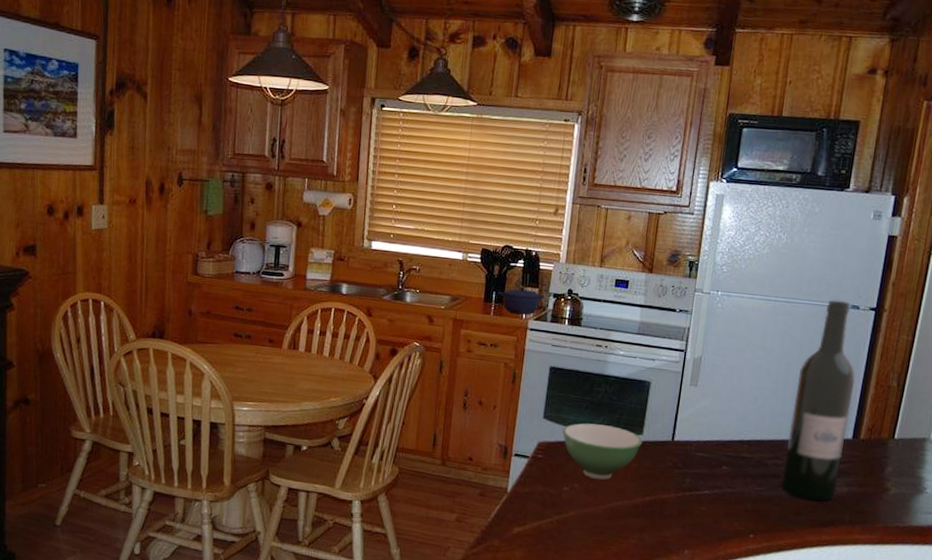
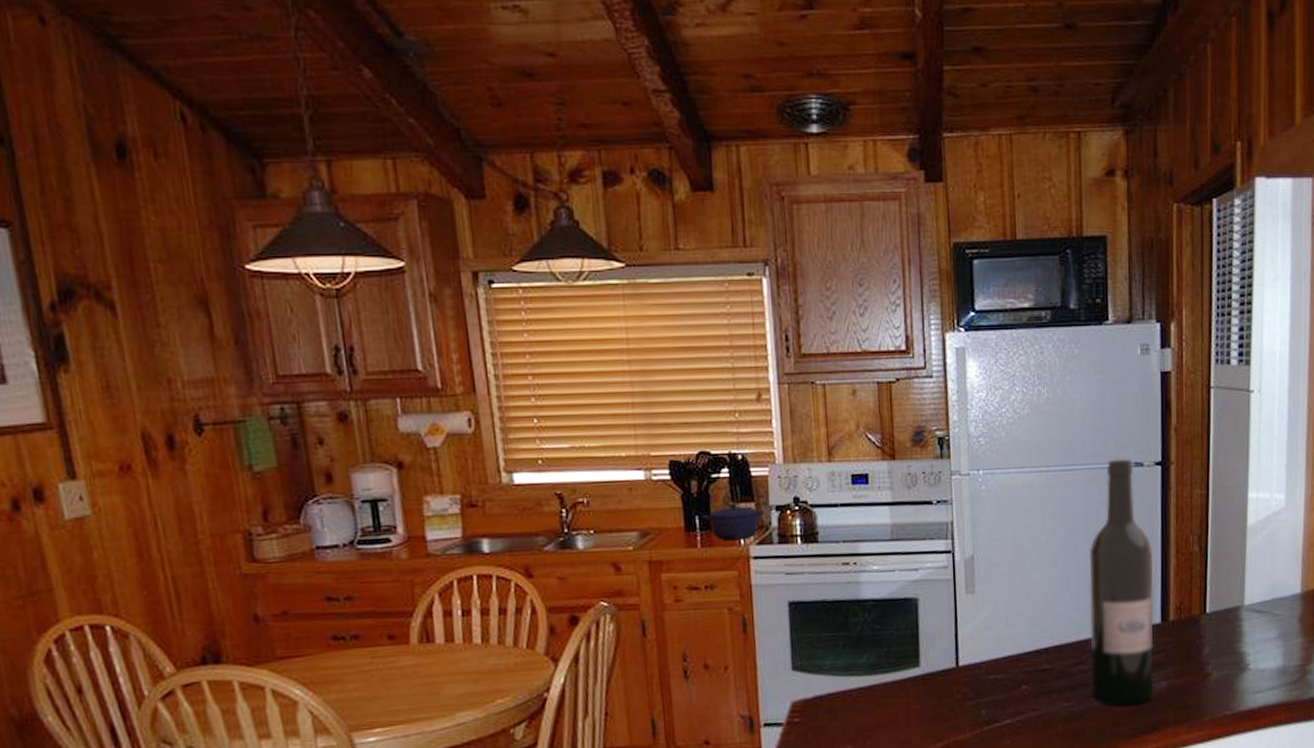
bowl: present [562,423,643,480] -> none [819,662,922,735]

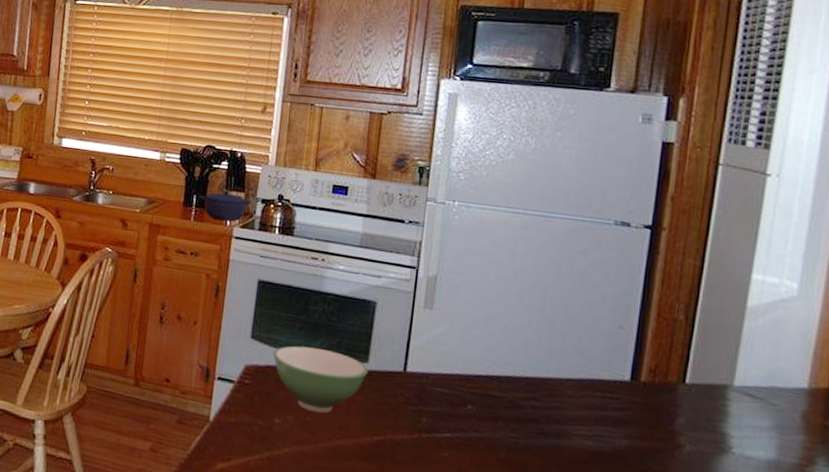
bowl: none [819,662,922,735] -> present [272,345,369,414]
wine bottle: present [1088,459,1154,706] -> none [541,214,631,456]

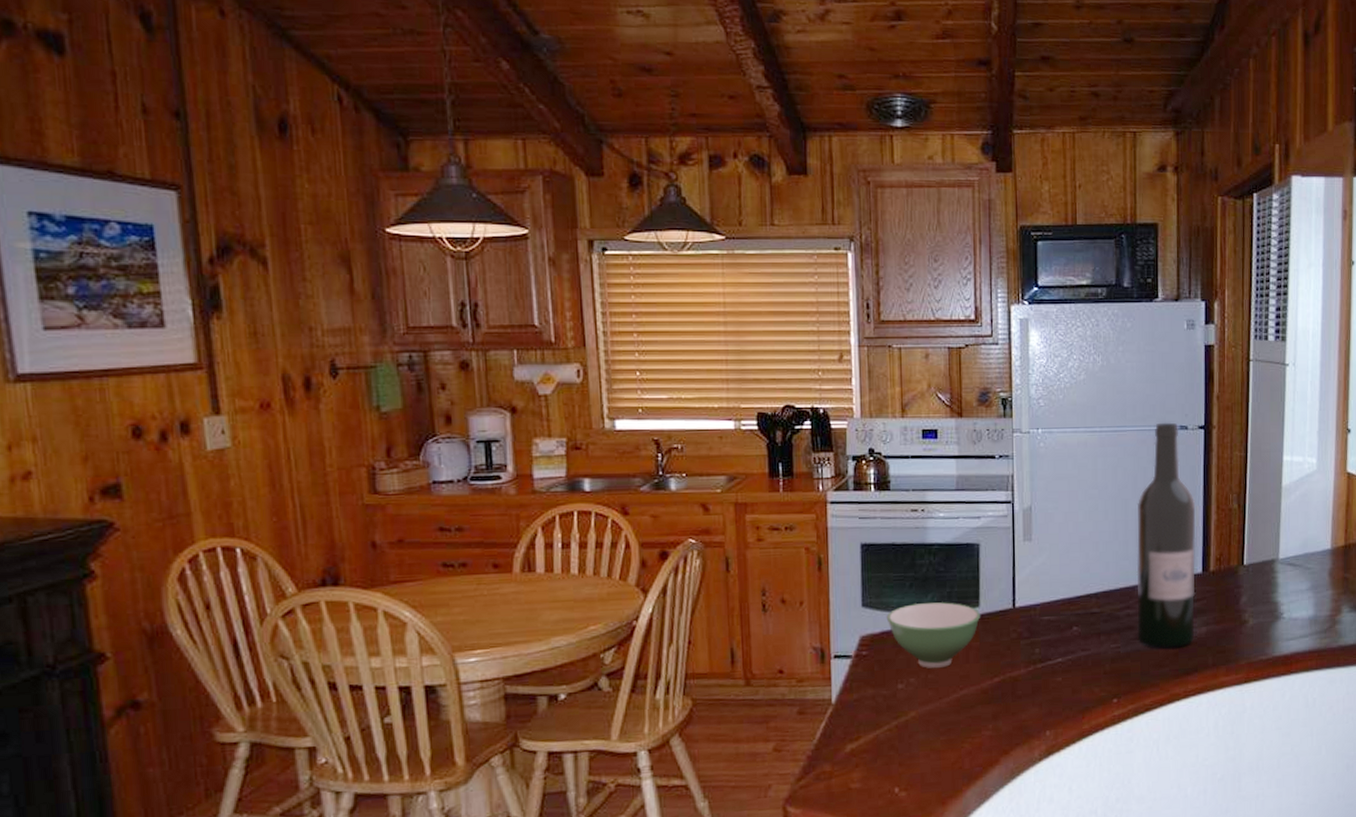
cooking pot: present [199,189,252,221] -> none [784,452,842,487]
wine bottle: none [541,214,631,456] -> present [1136,422,1196,649]

